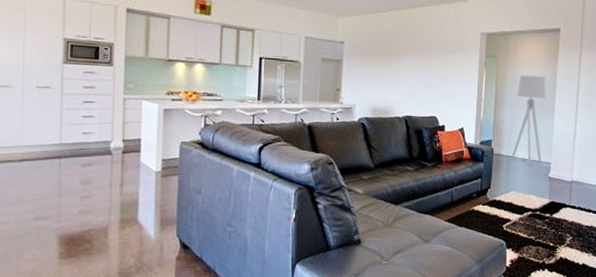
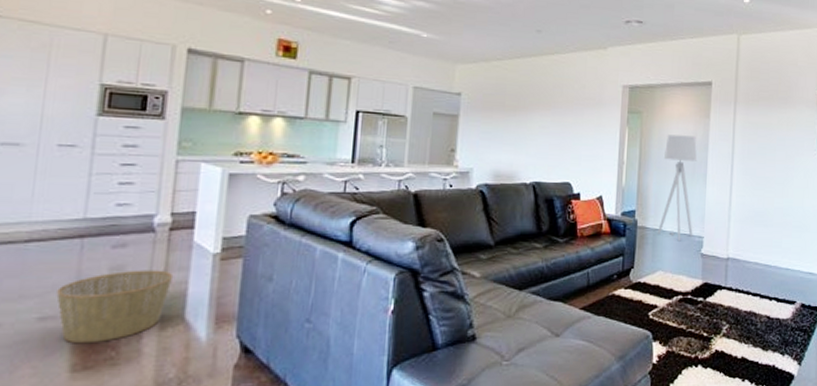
basket: none [45,183,128,238] -> present [56,270,174,344]

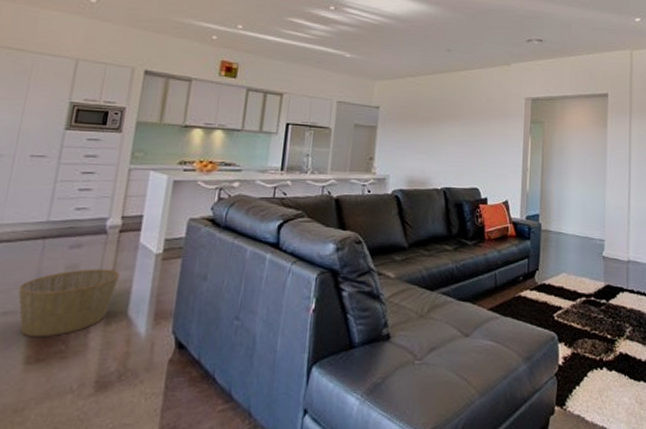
floor lamp: present [657,134,697,242] -> none [560,143,596,245]

